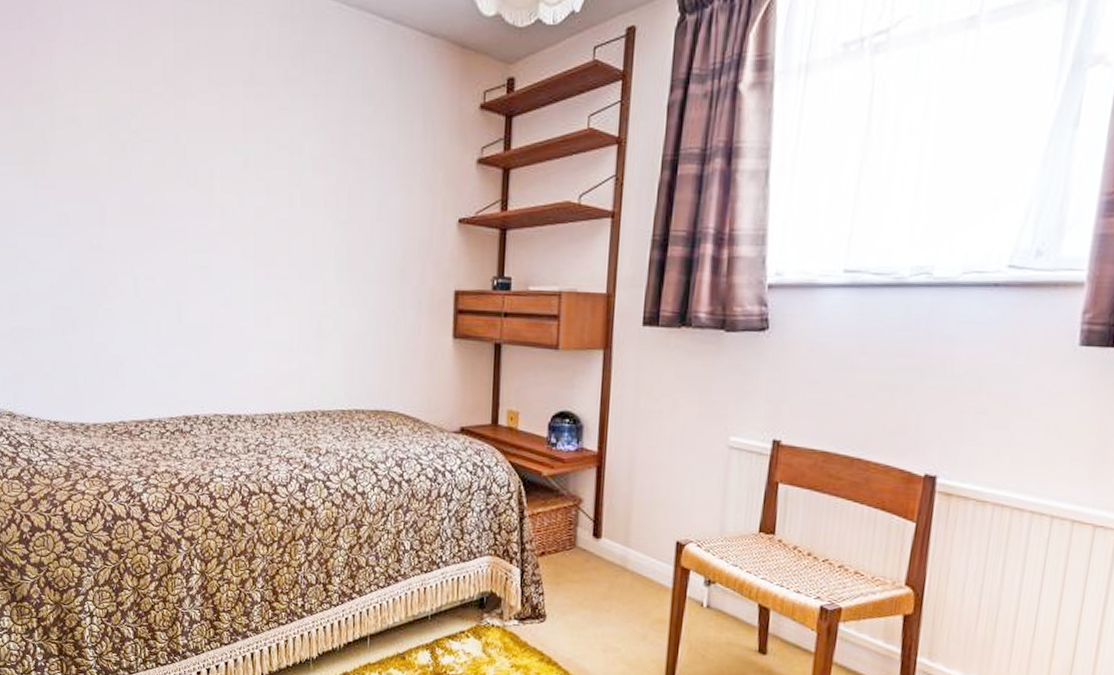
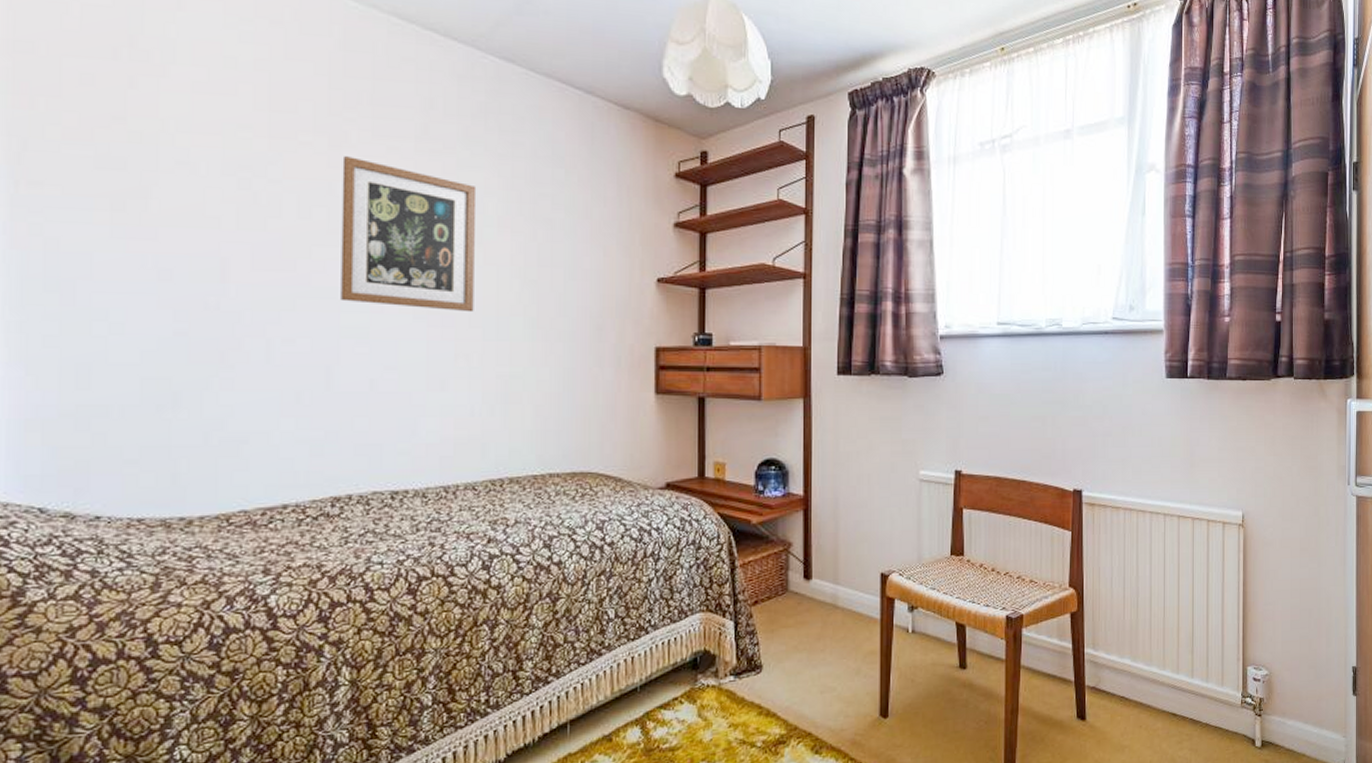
wall art: none [186,105,295,253] -> present [341,156,477,313]

